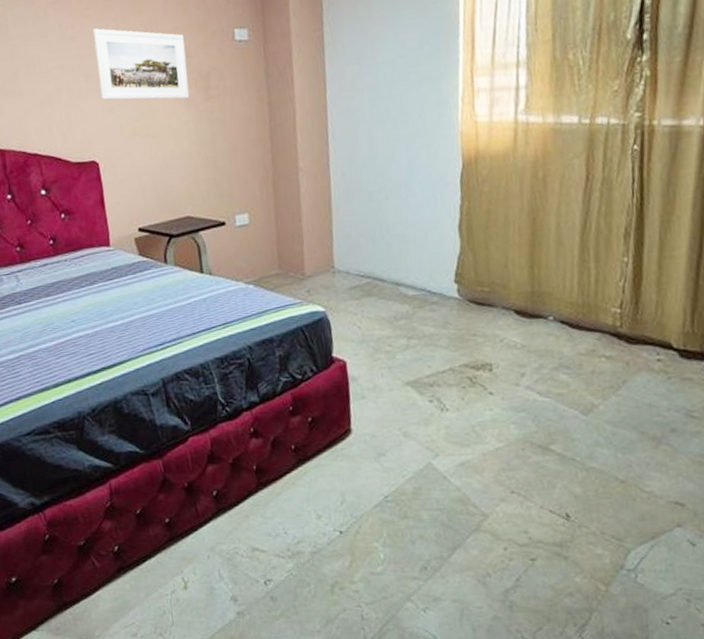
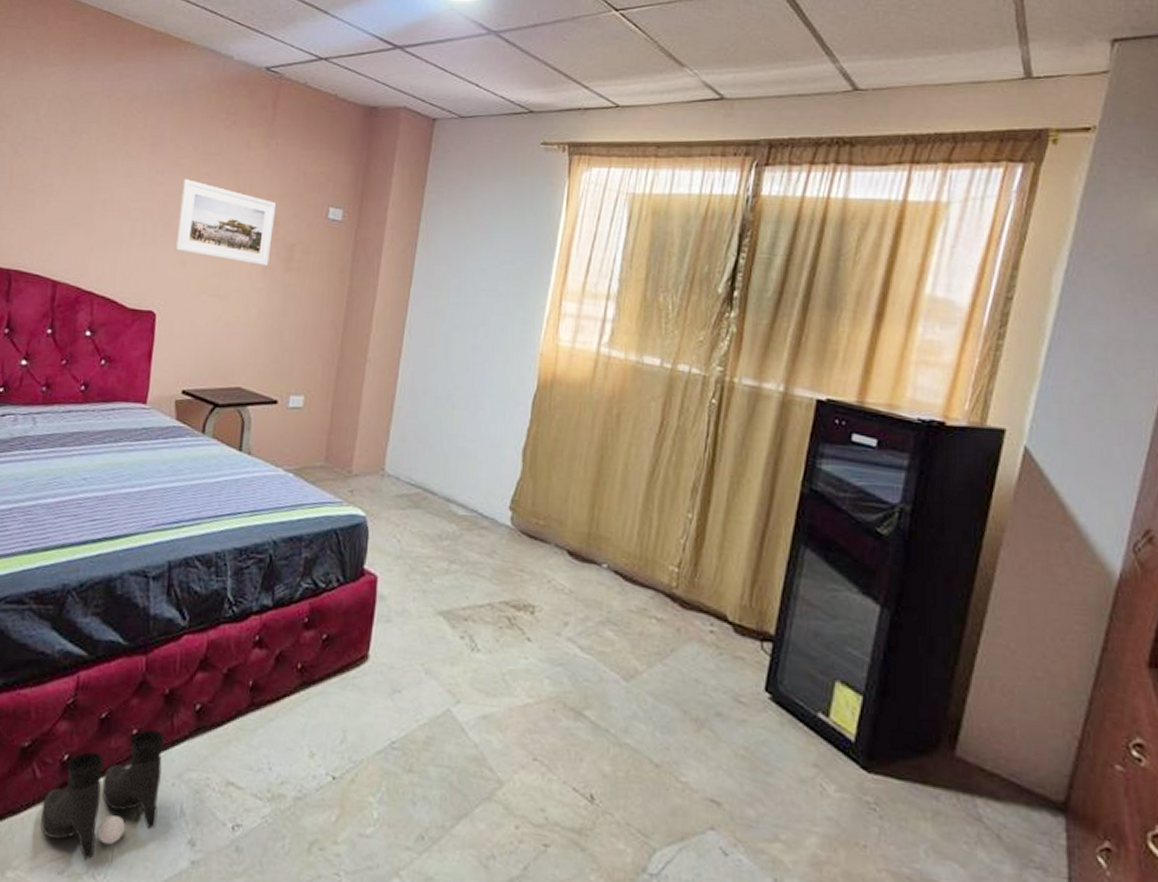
boots: none [106,517,202,624] -> present [40,729,165,861]

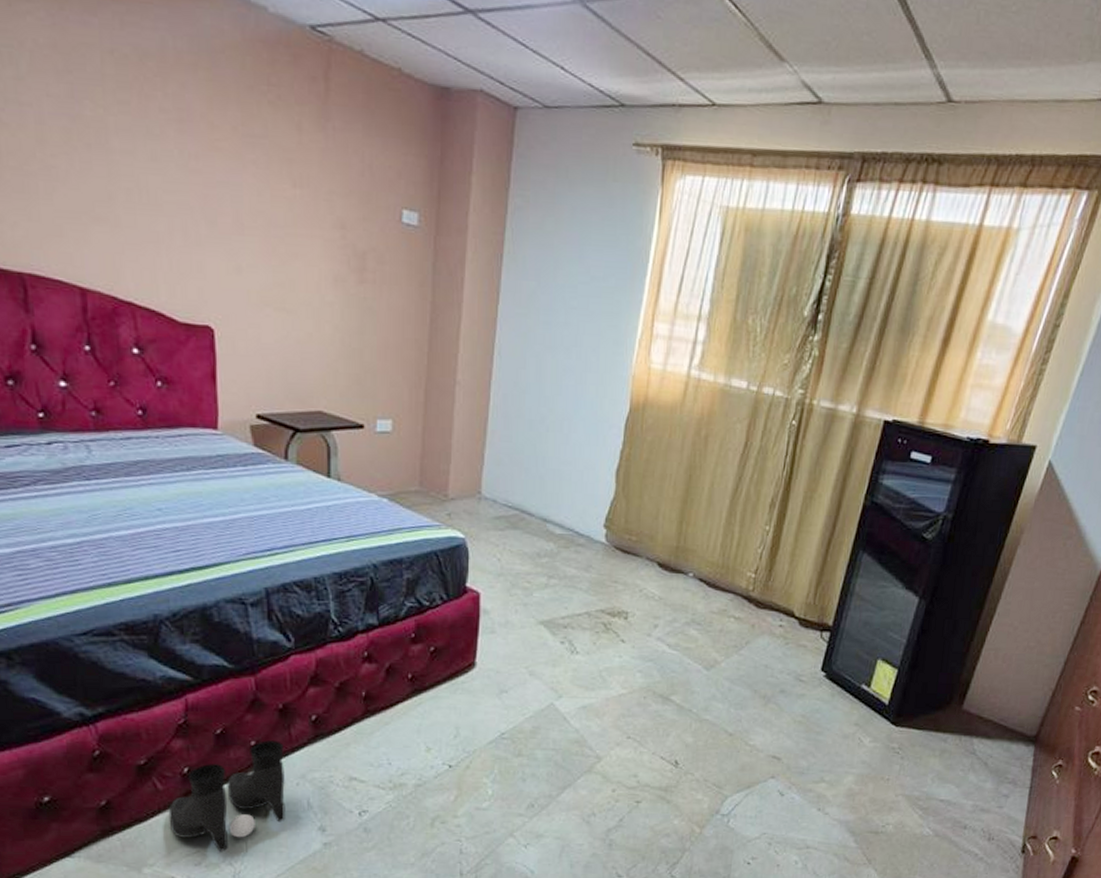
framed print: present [175,179,277,267] -> none [224,167,341,277]

